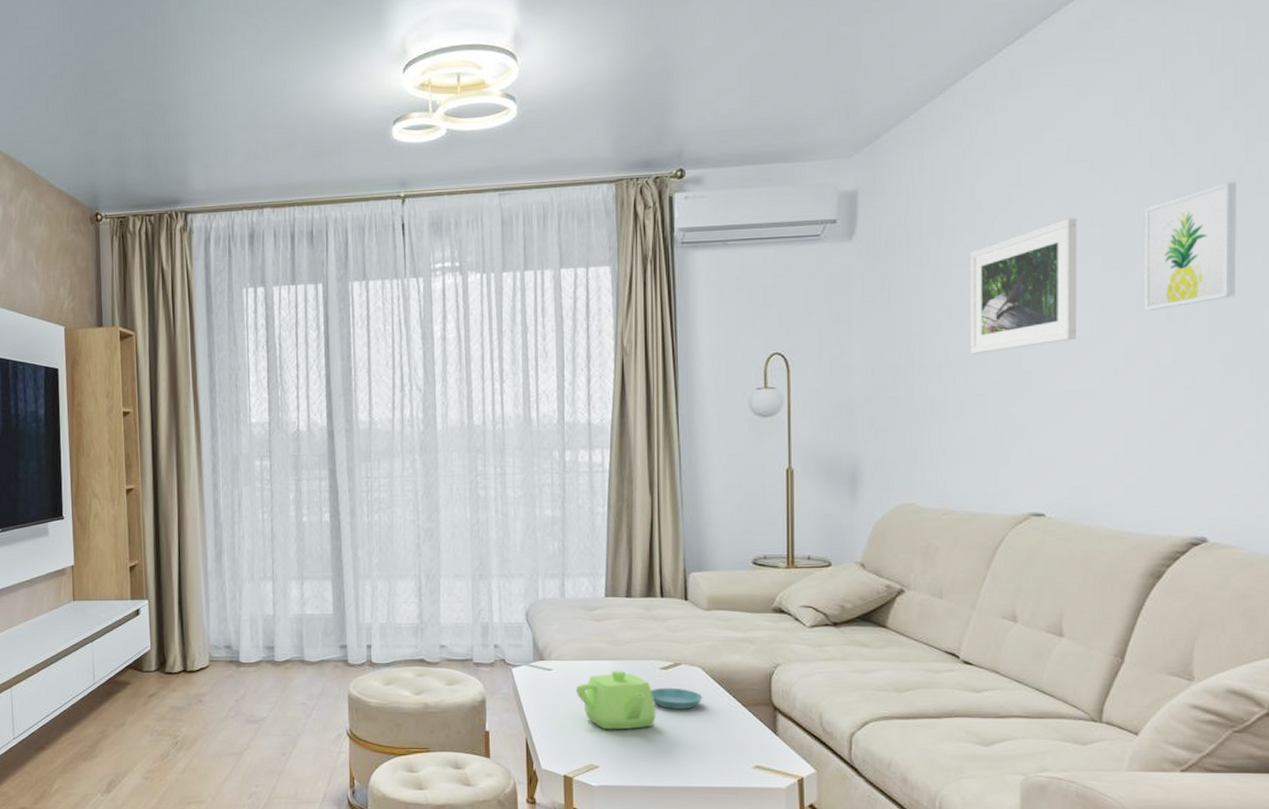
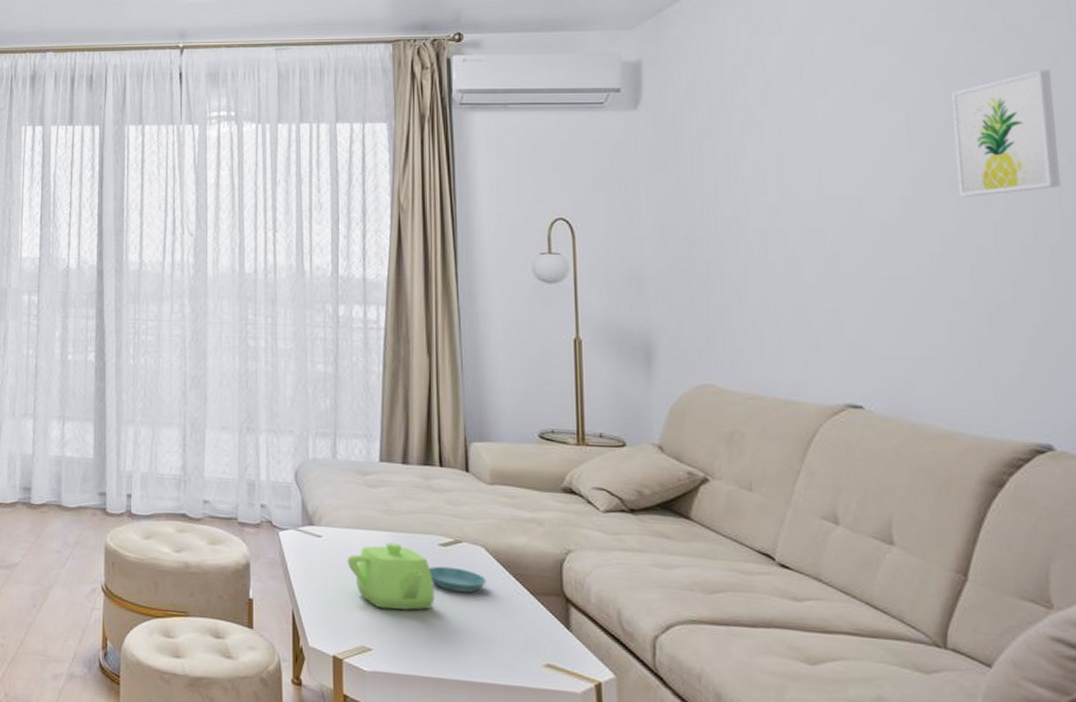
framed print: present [970,217,1077,354] -> none [764,98,887,231]

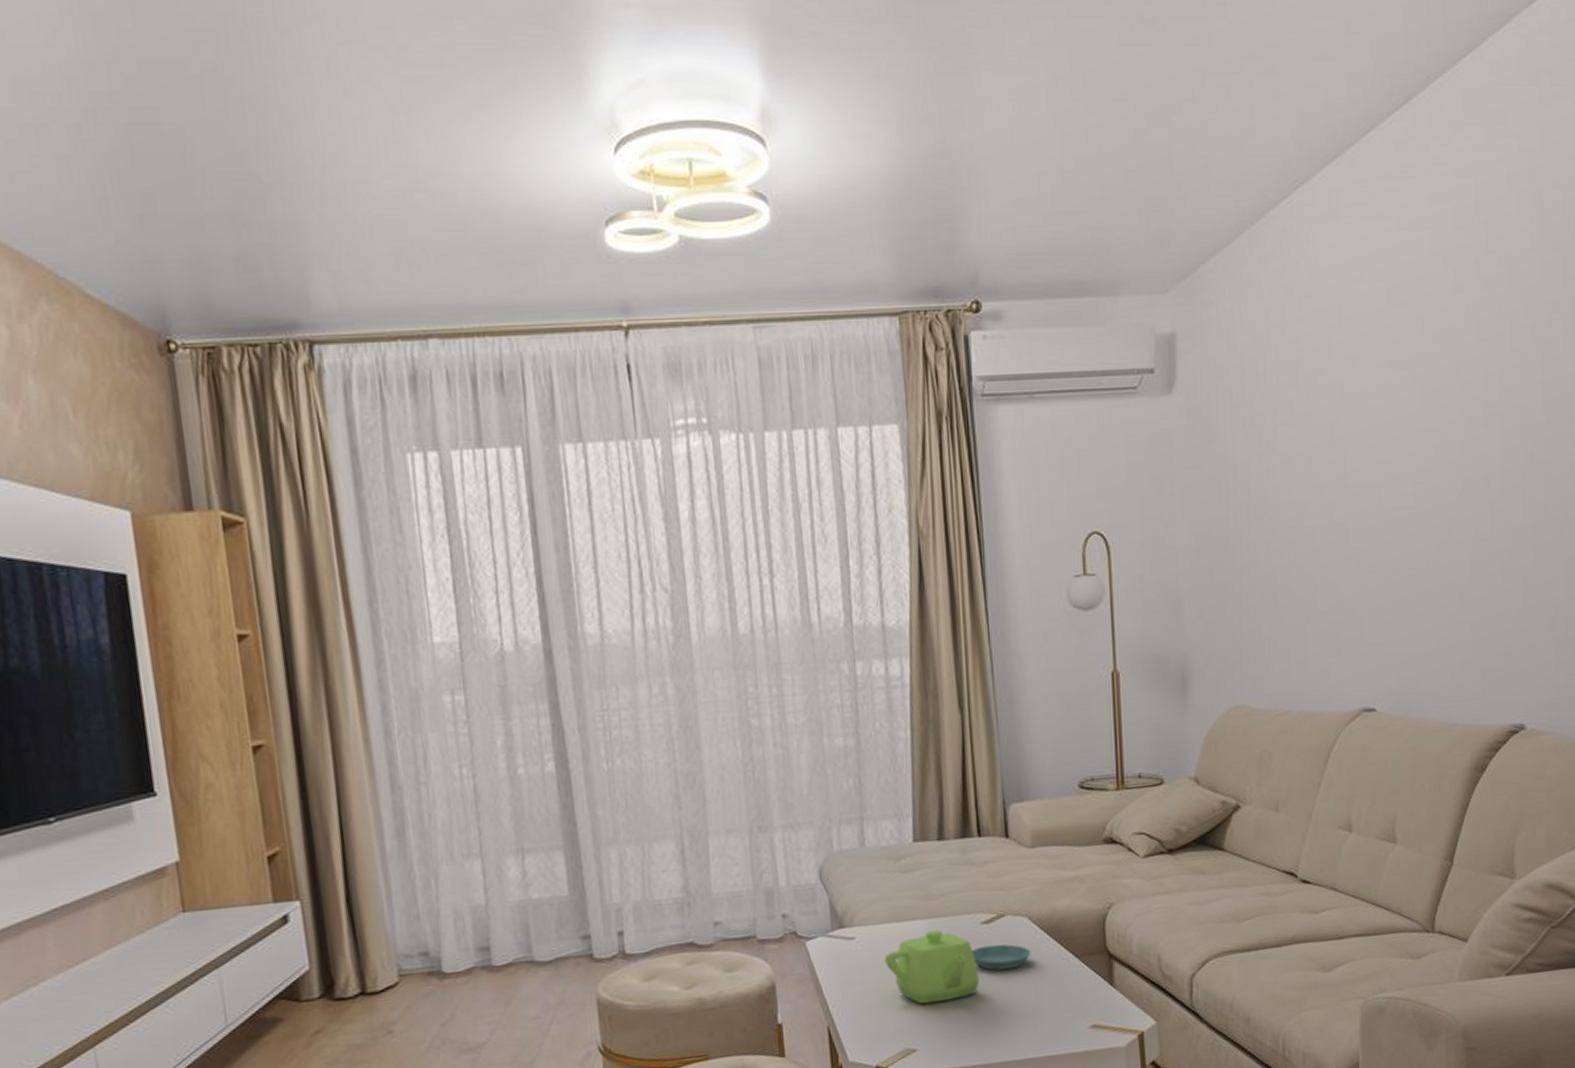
wall art: present [951,69,1061,197] -> none [1462,333,1546,477]

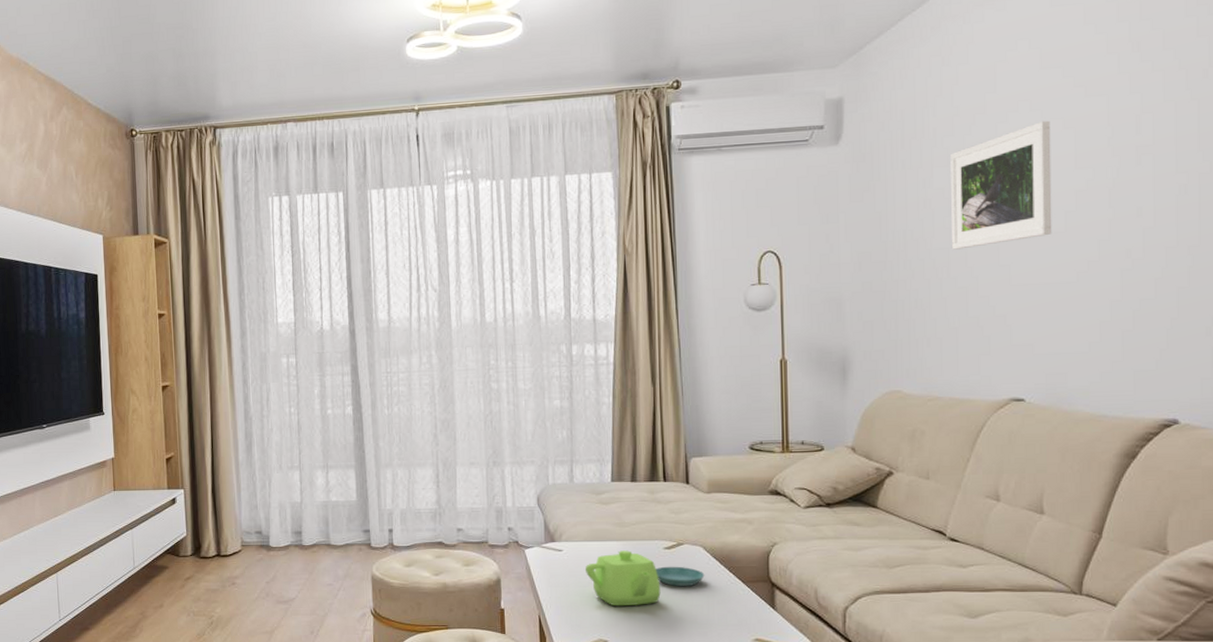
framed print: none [1295,371,1402,529] -> present [950,120,1052,250]

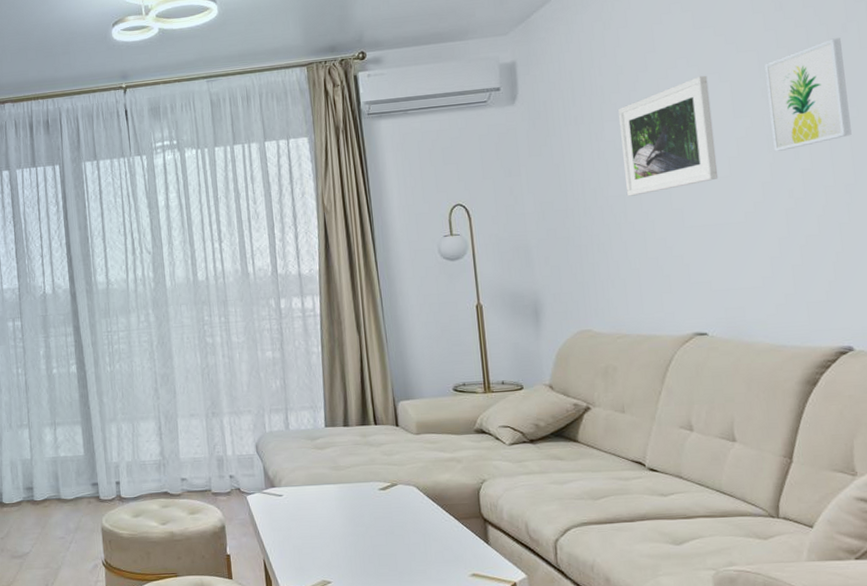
teapot: present [586,550,661,607] -> none [305,493,379,548]
saucer: present [655,566,705,587] -> none [372,506,420,527]
wall art: none [1114,84,1201,207] -> present [764,38,852,151]

